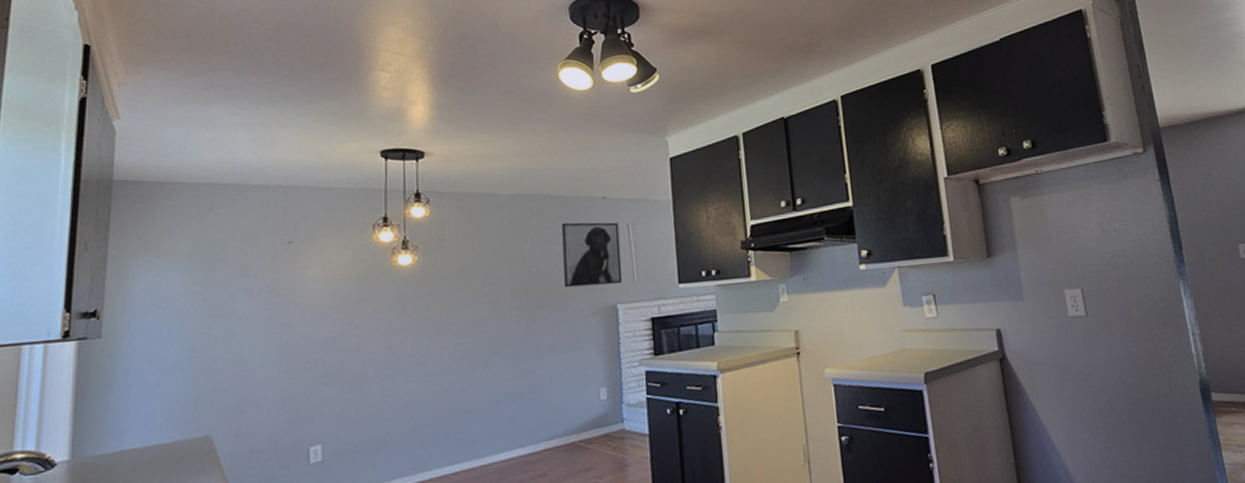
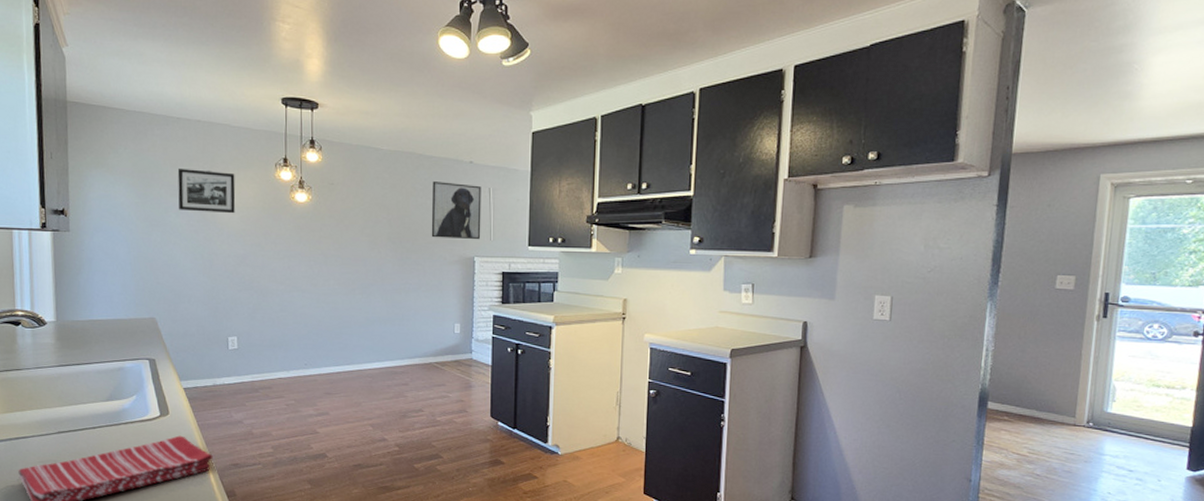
picture frame: none [250,241,323,293] -> present [177,169,236,214]

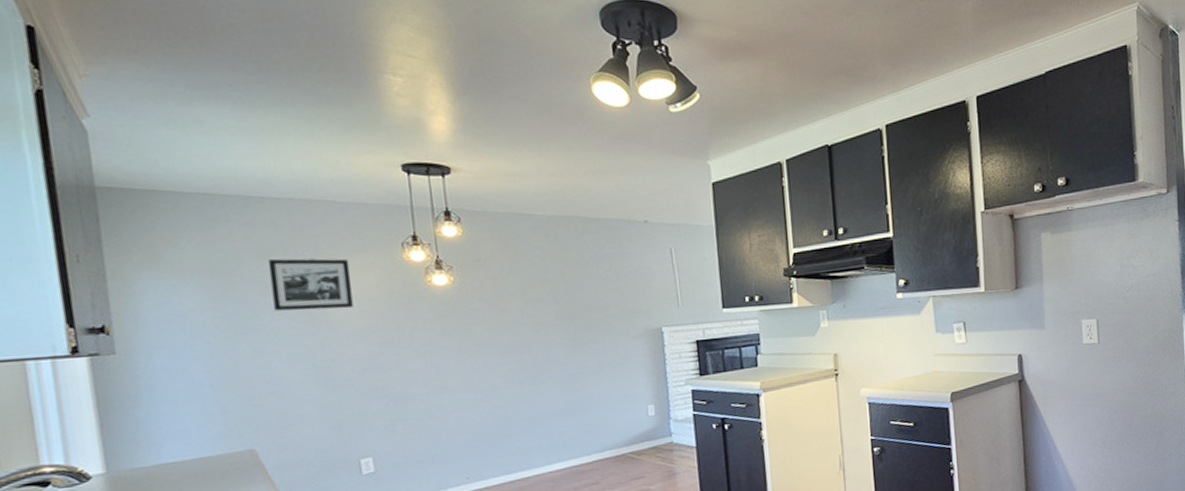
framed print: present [431,181,482,240] -> none [602,246,667,311]

